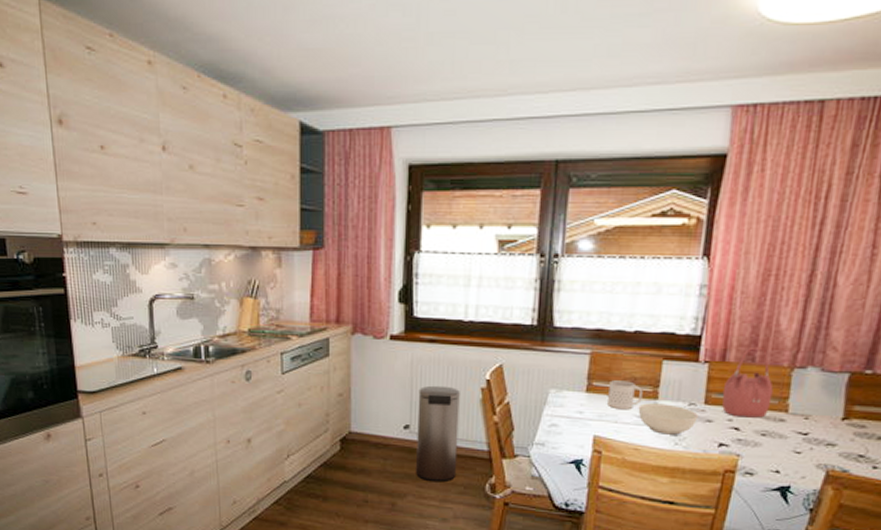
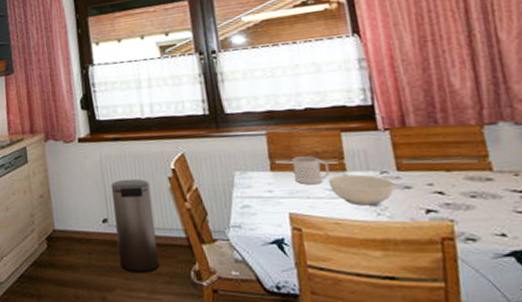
handbag: present [722,346,774,418] -> none [412,108,471,181]

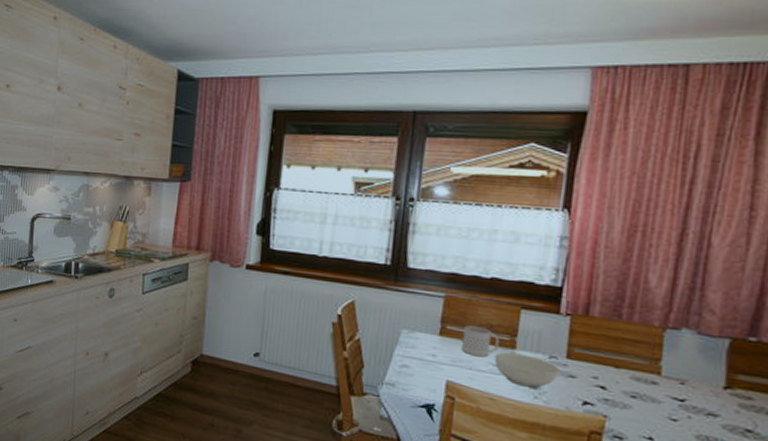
pedal bin: present [110,178,160,273] -> none [263,316,311,414]

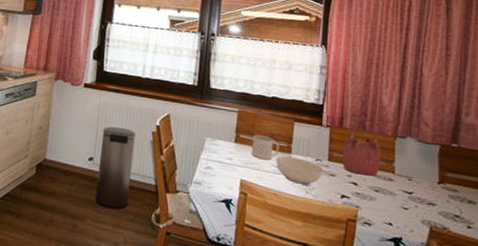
pedal bin: none [263,316,311,414] -> present [95,126,135,210]
handbag: none [586,302,643,379] -> present [342,117,382,176]

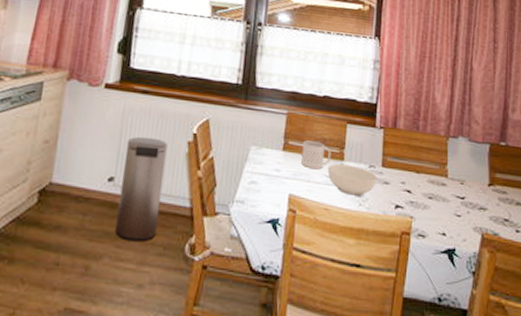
handbag: present [342,117,382,176] -> none [395,116,435,182]

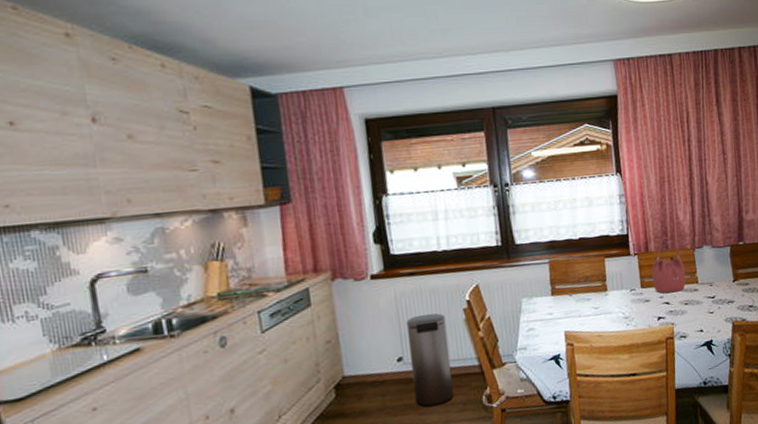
mug: present [301,140,331,170] -> none [568,280,596,306]
bowl: present [327,164,377,196] -> none [594,293,639,319]
handbag: none [395,116,435,182] -> present [651,236,686,293]

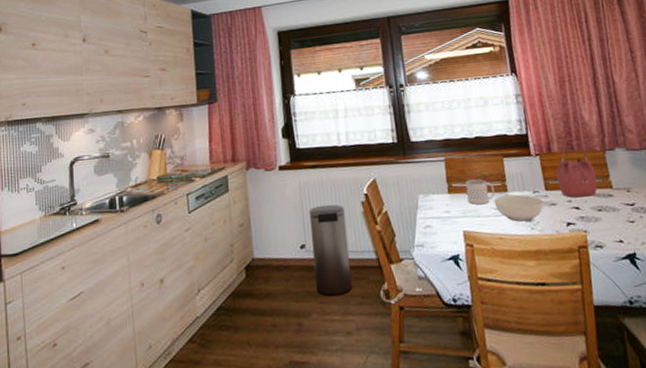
mug: none [568,280,596,306] -> present [465,179,495,205]
bowl: none [594,293,639,319] -> present [493,194,544,222]

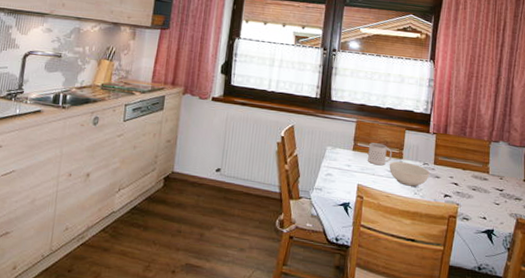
pedal bin: present [309,204,353,297] -> none [222,138,261,218]
handbag: present [556,137,597,198] -> none [445,124,479,177]

